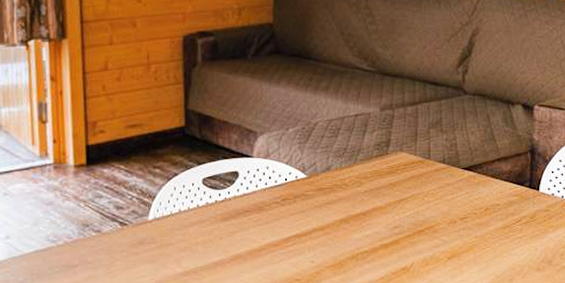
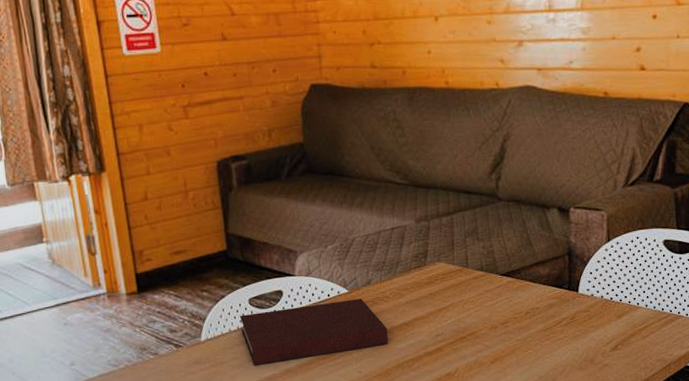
notebook: none [191,184,344,249] -> present [239,298,388,365]

